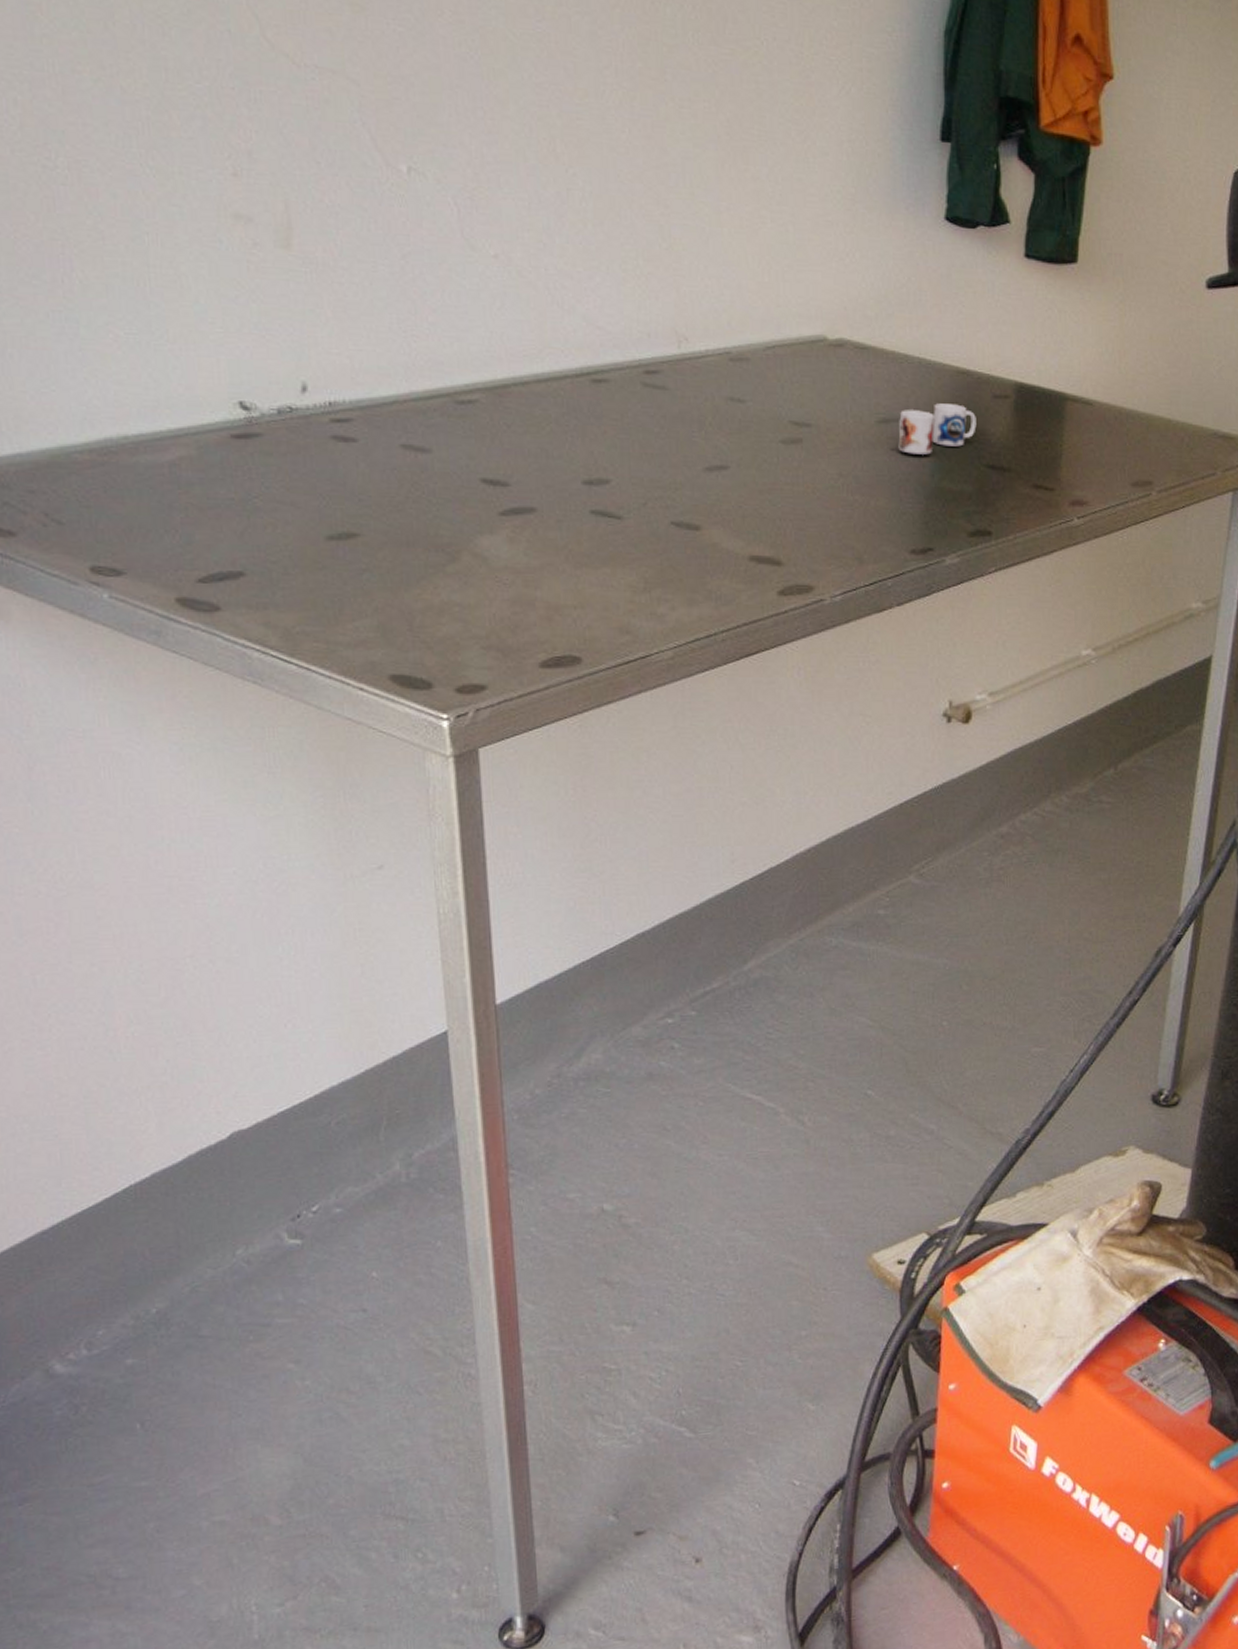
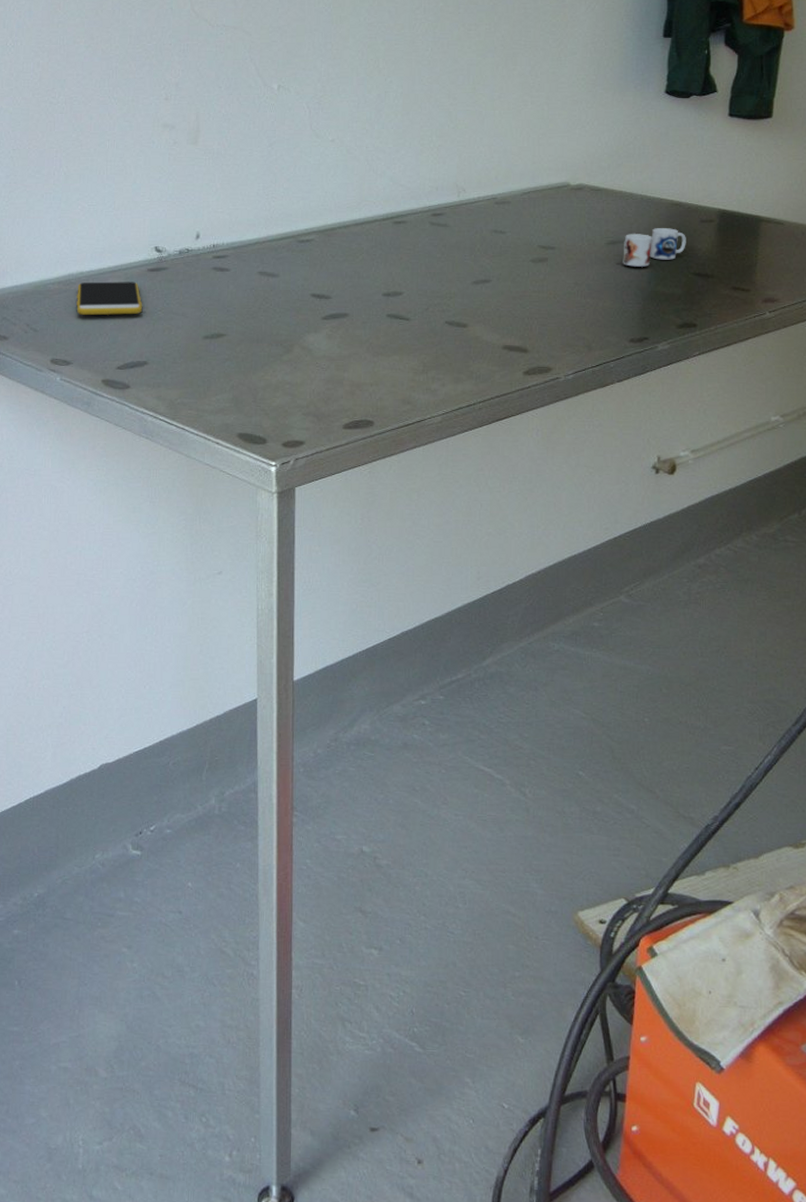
smartphone: none [121,451,229,503] -> present [76,281,143,316]

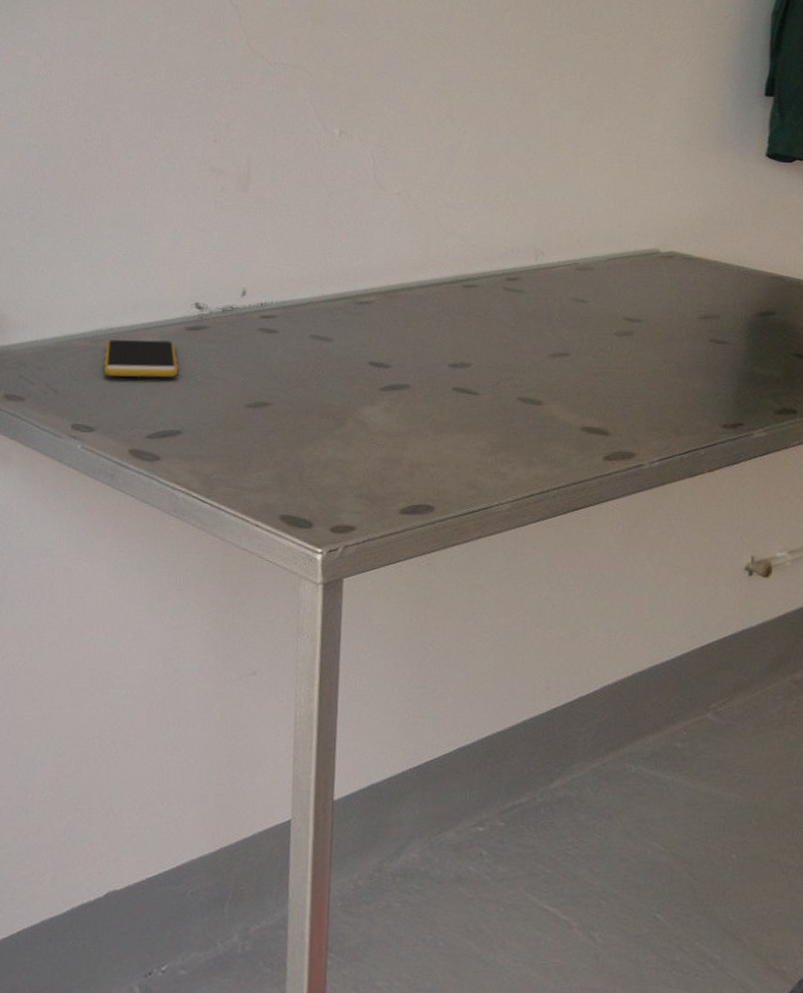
mug: present [623,228,686,267] -> none [716,303,787,345]

